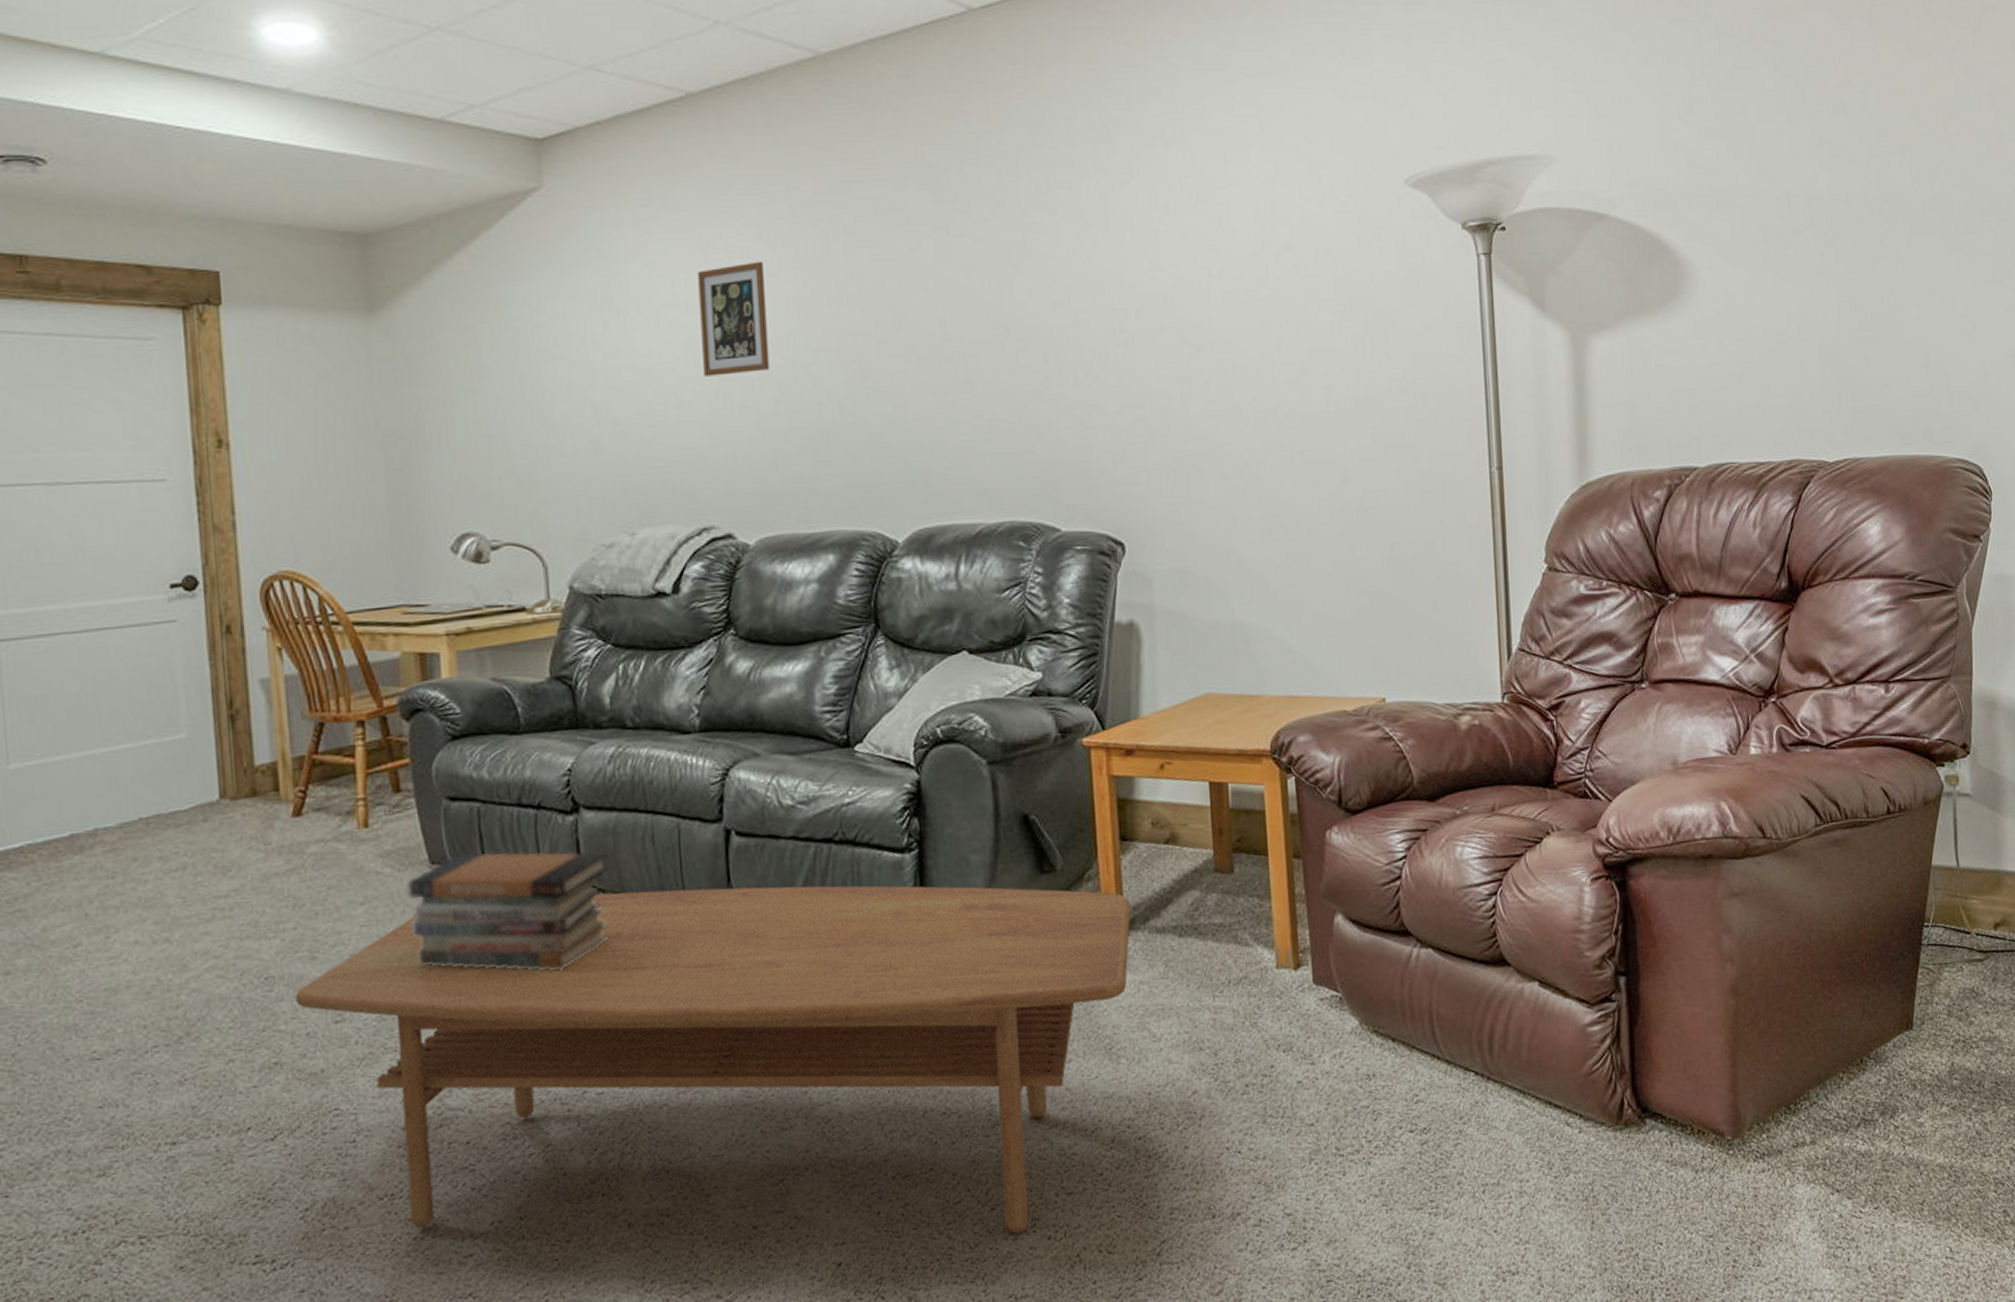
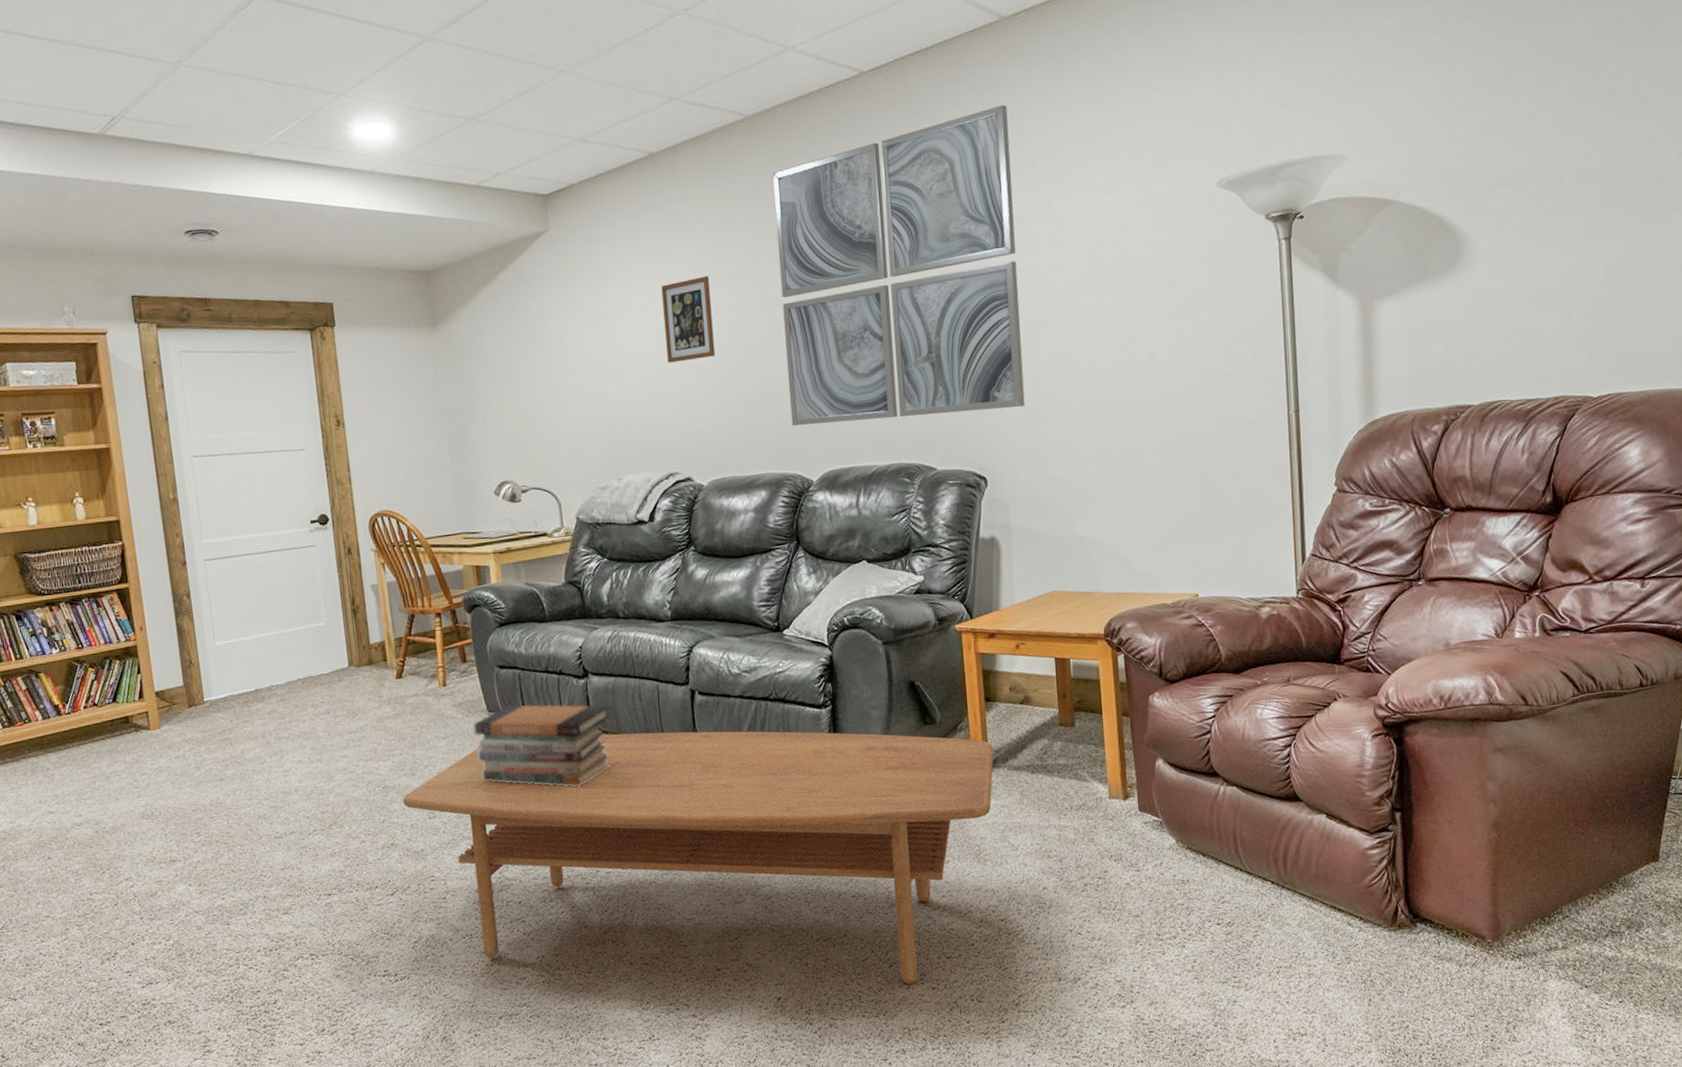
wall art: none [852,65,1173,469] -> present [772,105,1025,427]

